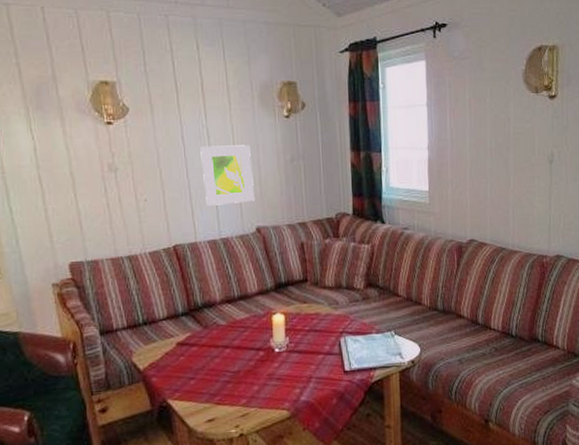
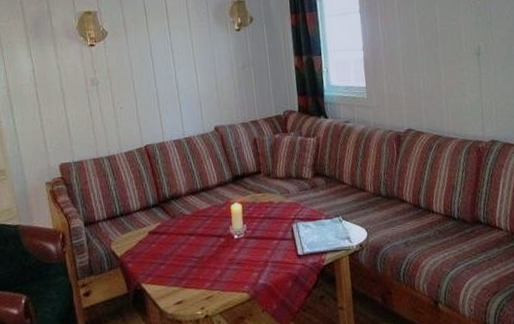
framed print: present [200,145,255,206] -> none [166,56,212,110]

